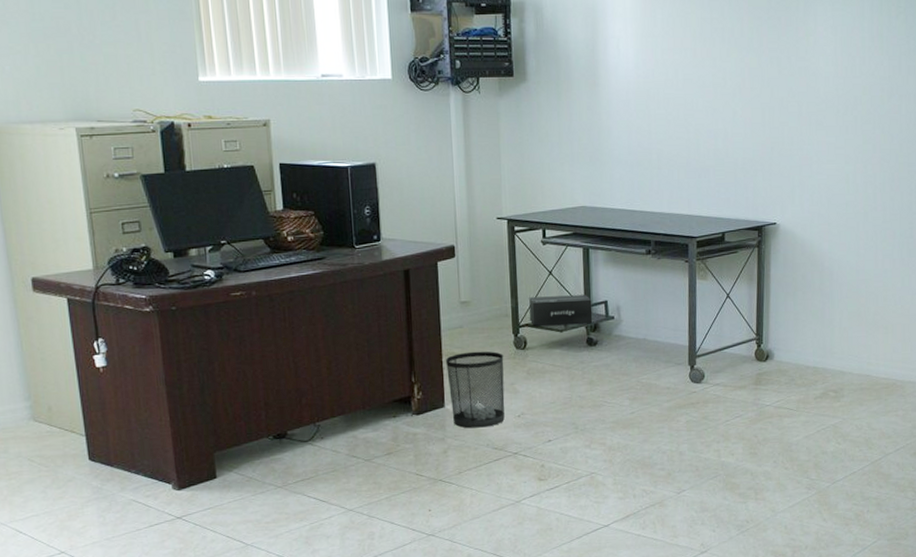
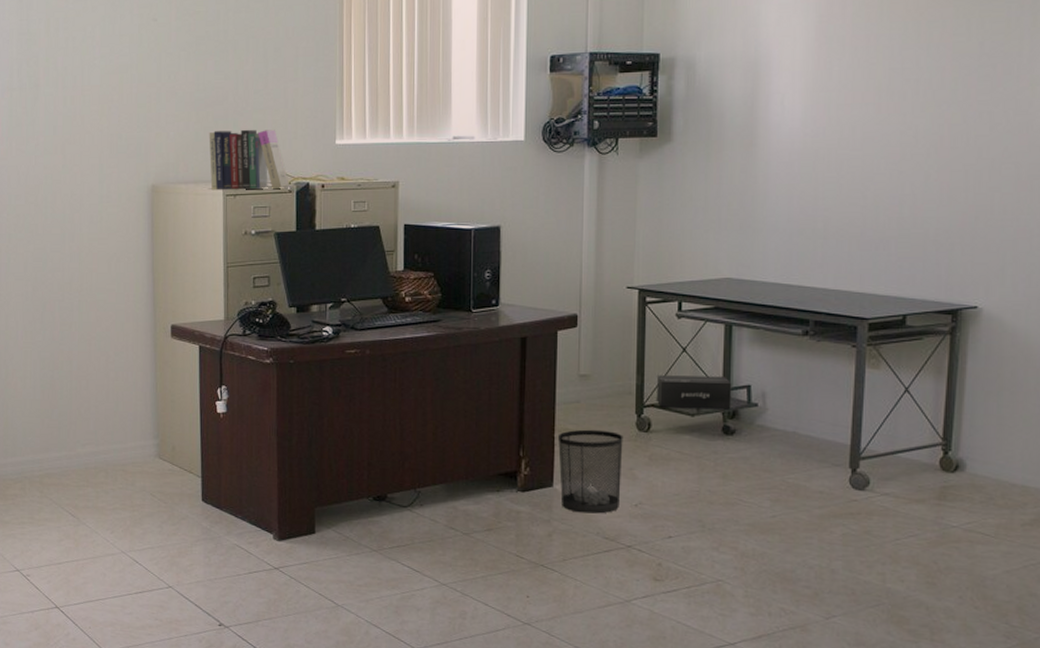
books: none [52,64,152,131] -> present [209,129,289,191]

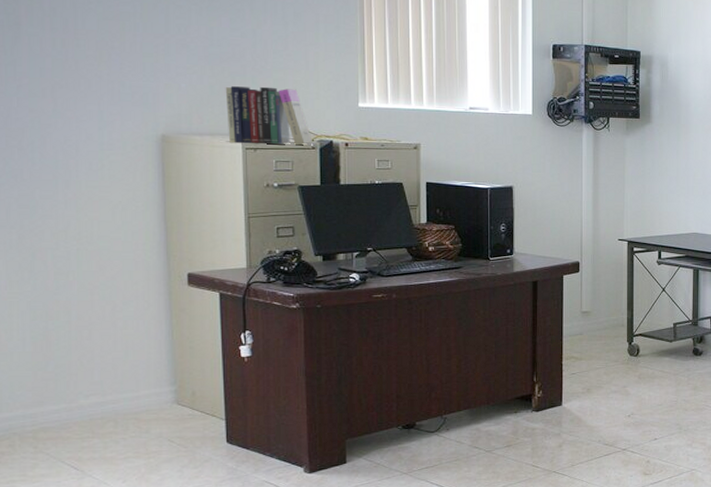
waste bin: present [557,429,623,514] -> none [565,356,618,425]
box: present [657,375,732,410] -> none [644,310,699,337]

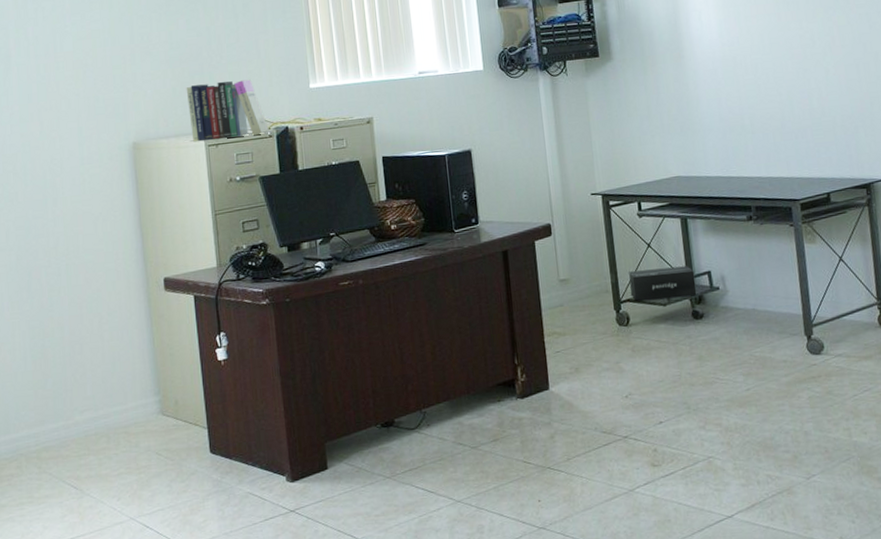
box: none [644,310,699,337] -> present [629,266,697,302]

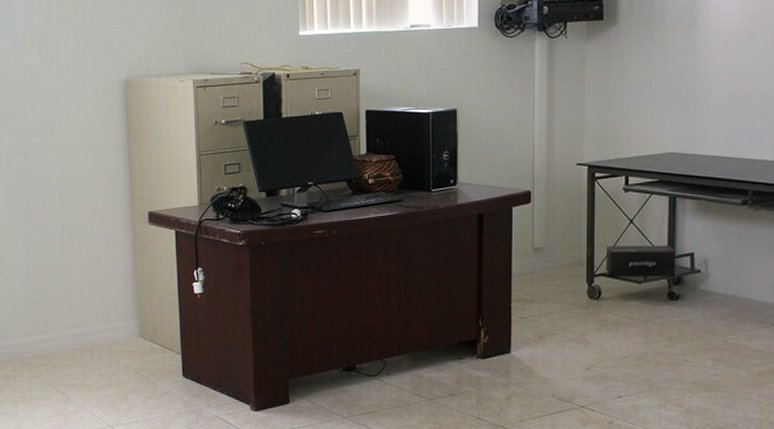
books: present [186,79,269,143] -> none [178,23,256,83]

